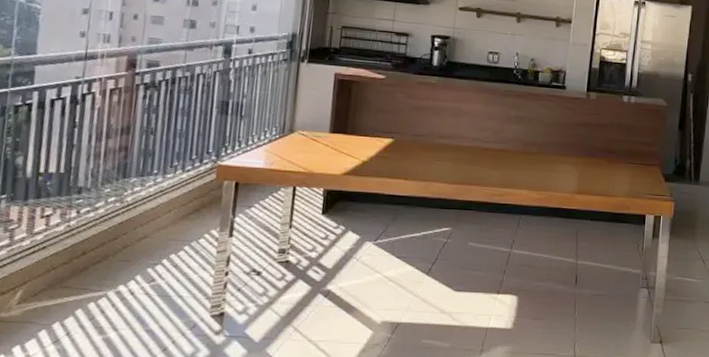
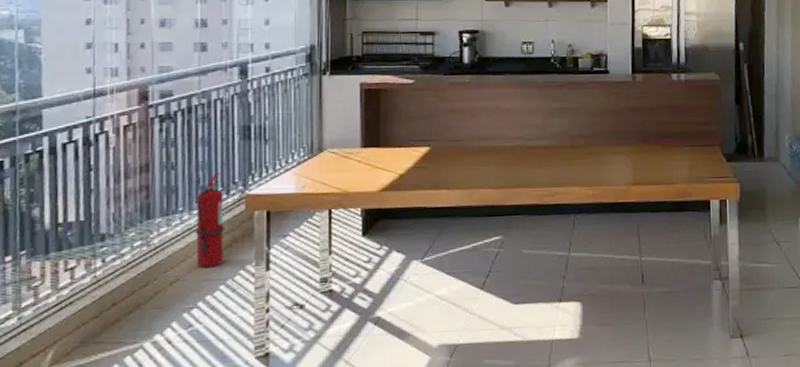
fire extinguisher: none [165,141,197,229] -> present [194,172,225,268]

